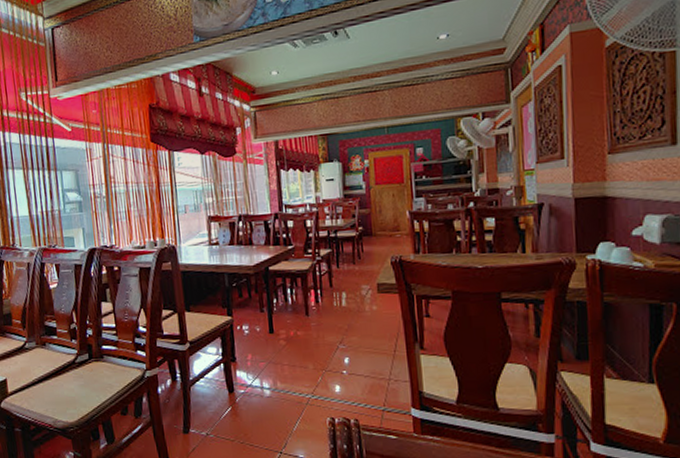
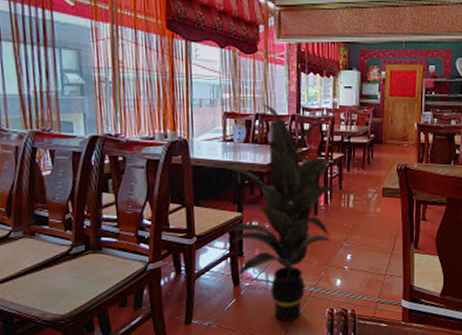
indoor plant: none [193,204,333,432] -> present [204,103,346,322]

